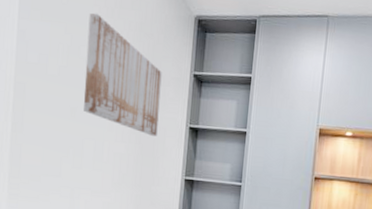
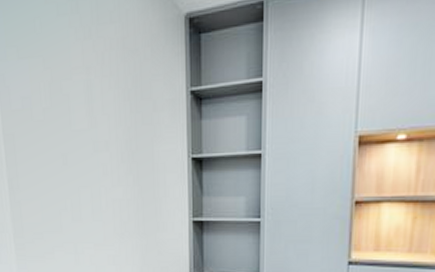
wall art: present [84,13,162,136] -> none [65,36,156,174]

